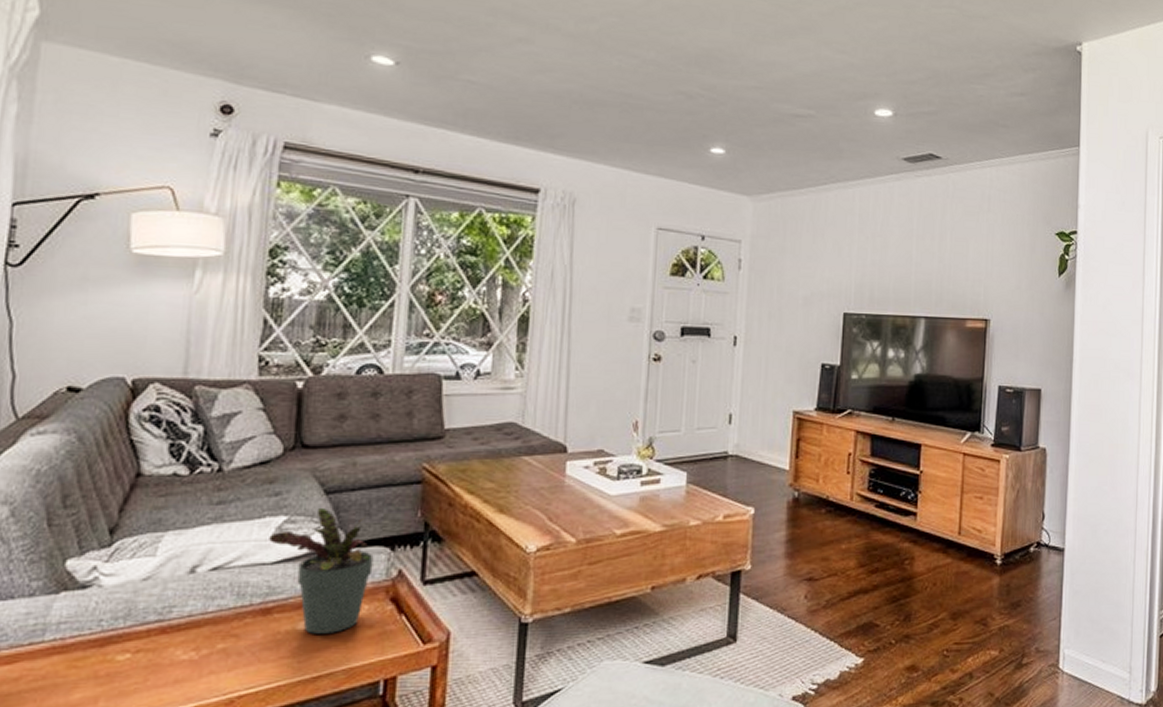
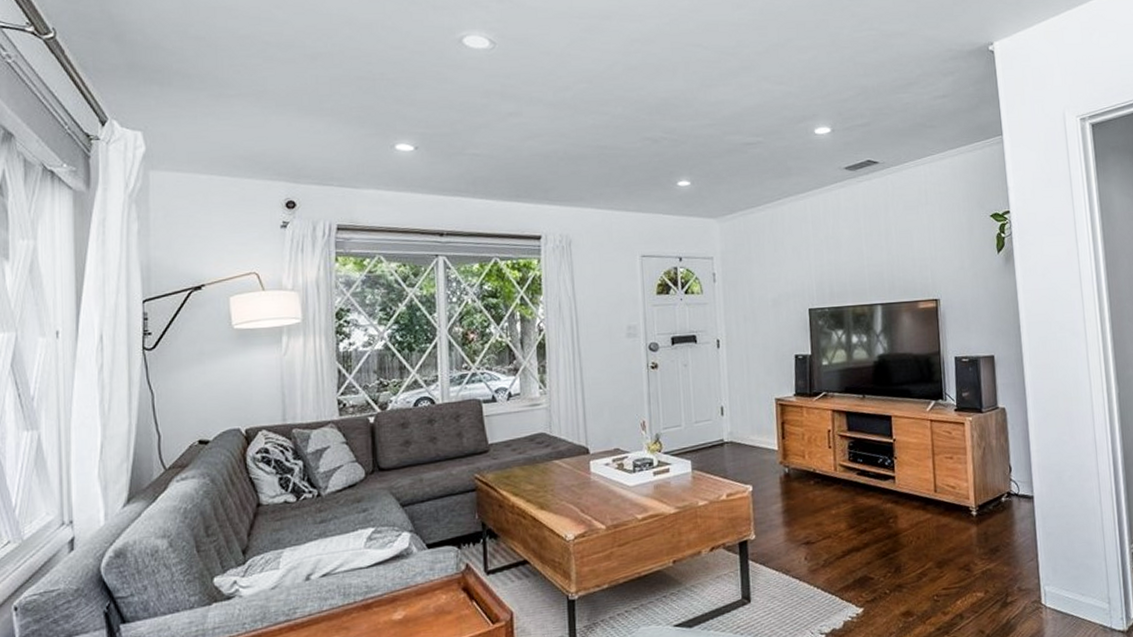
potted plant: present [269,507,374,634] -> none [362,518,446,622]

